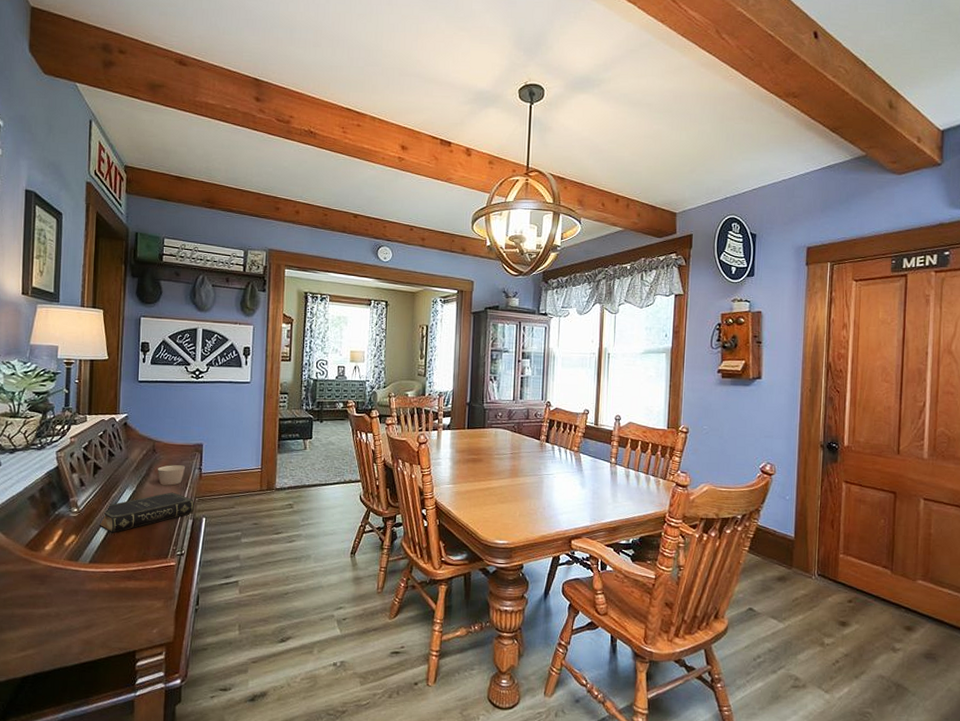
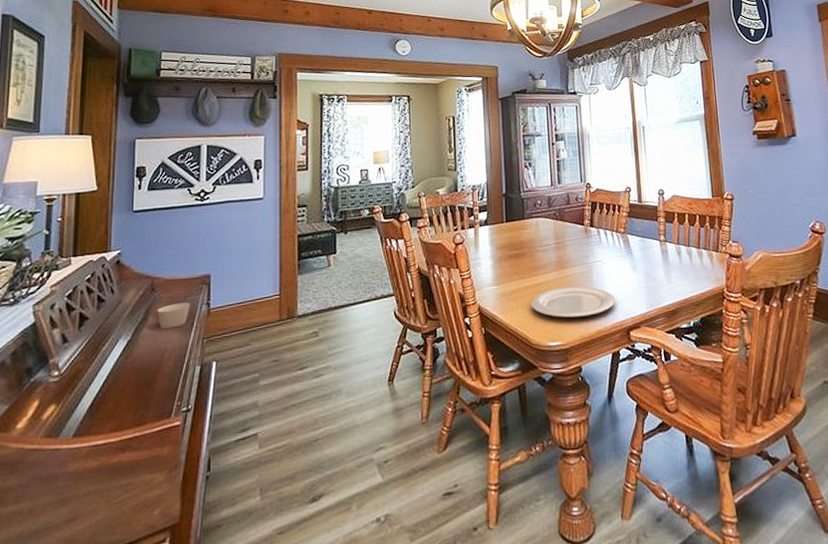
book: present [98,492,195,533] -> none [85,336,203,396]
plate: none [482,493,561,523] -> present [530,286,615,318]

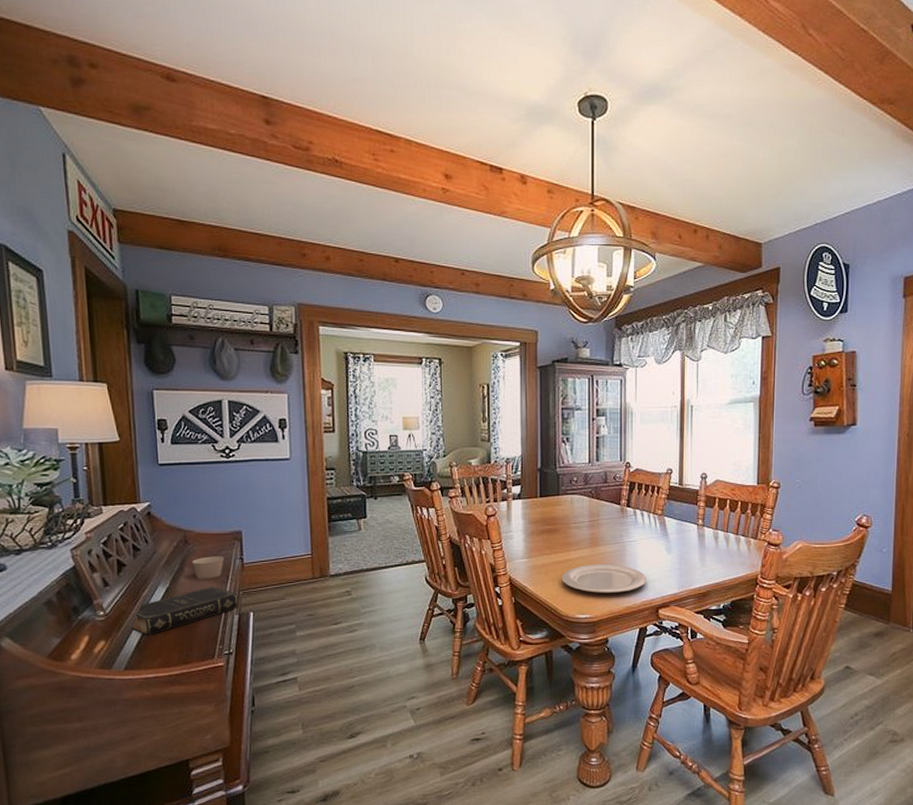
book: none [85,336,203,396] -> present [131,586,240,636]

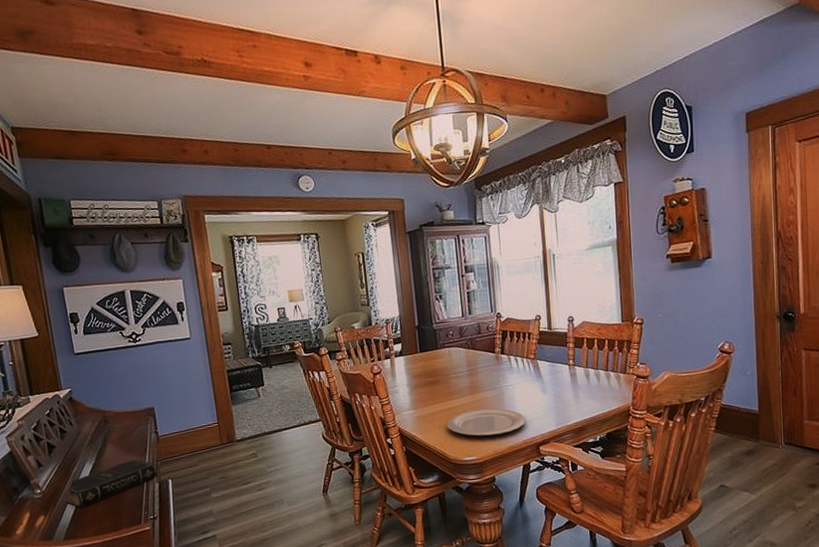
candle: present [191,556,225,580] -> none [112,431,142,455]

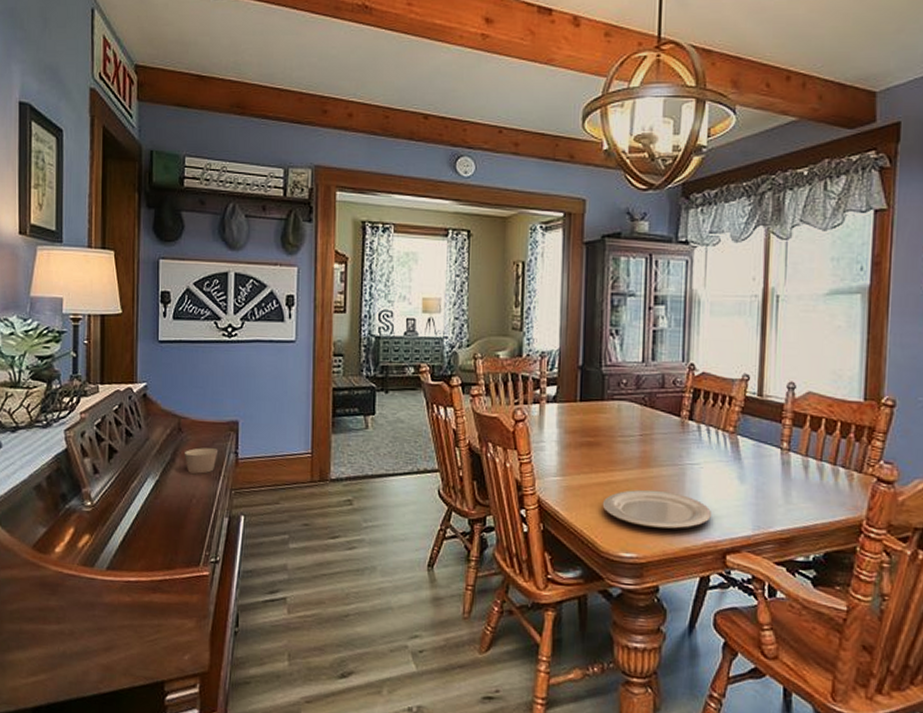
book: present [65,459,159,508] -> none [116,482,231,533]
candle: none [112,431,142,455] -> present [184,448,219,475]

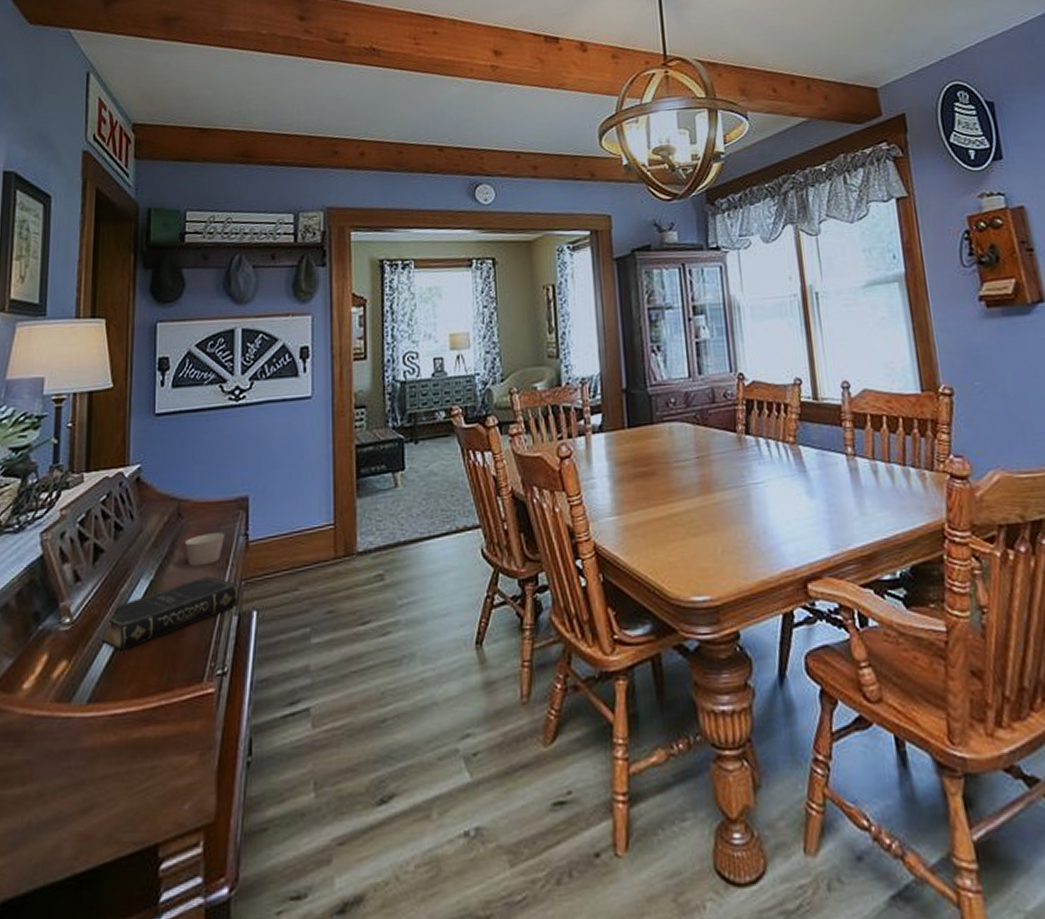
book: none [116,482,231,533] -> present [101,575,240,651]
plate: present [602,489,711,530] -> none [665,518,784,563]

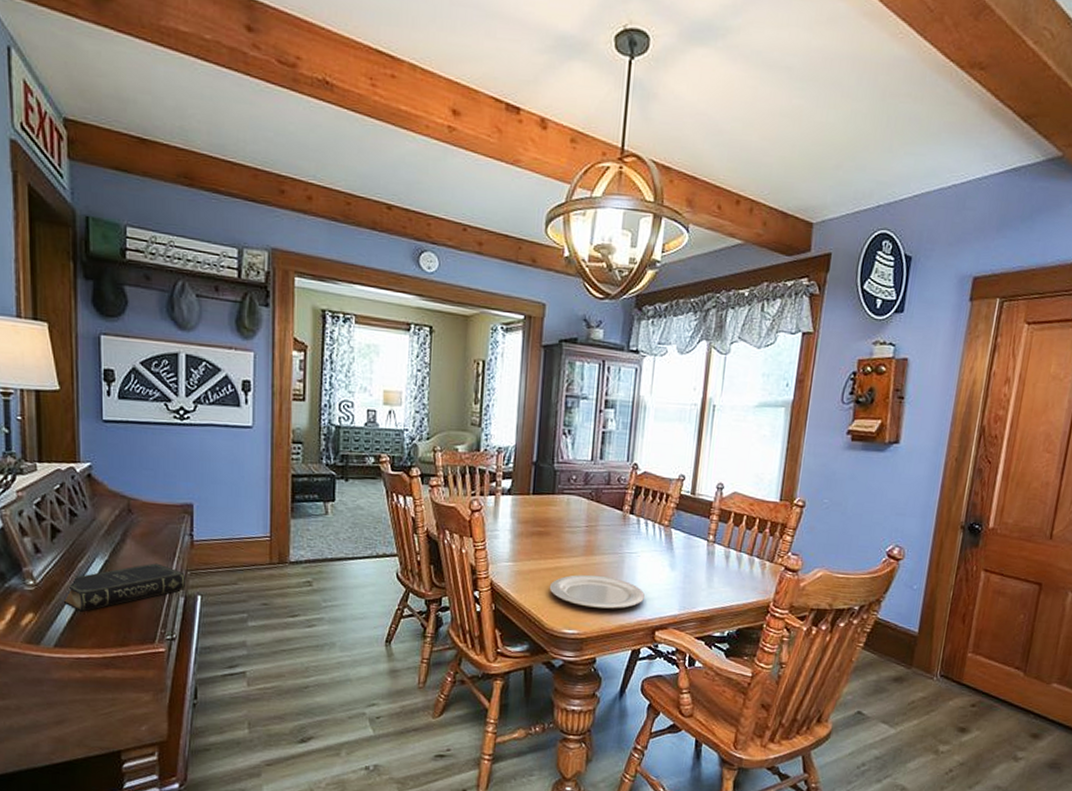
candle: present [184,532,225,568] -> none [134,529,172,556]
plate: none [665,518,784,563] -> present [549,574,645,610]

